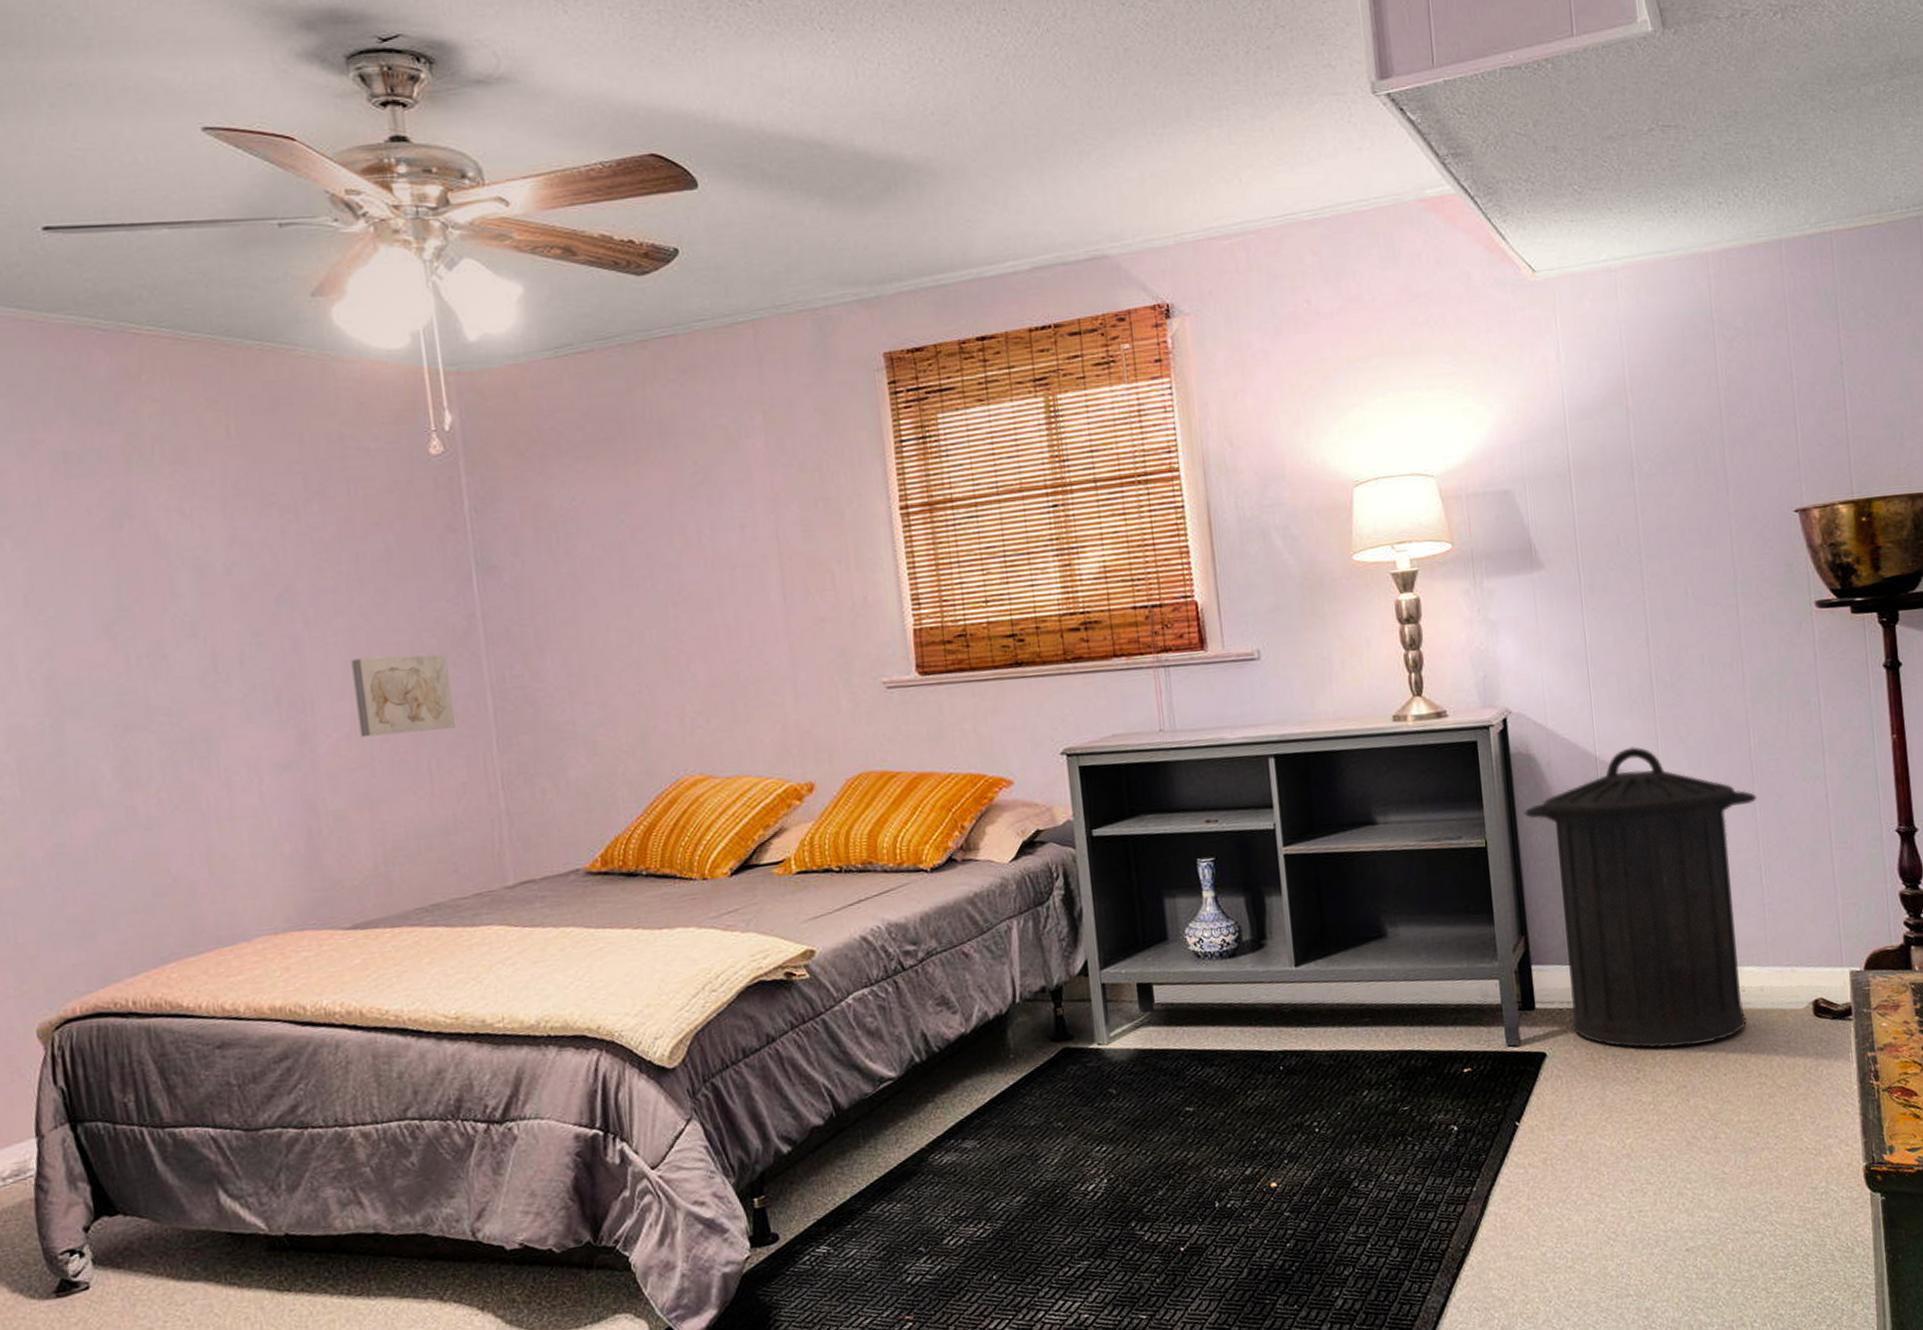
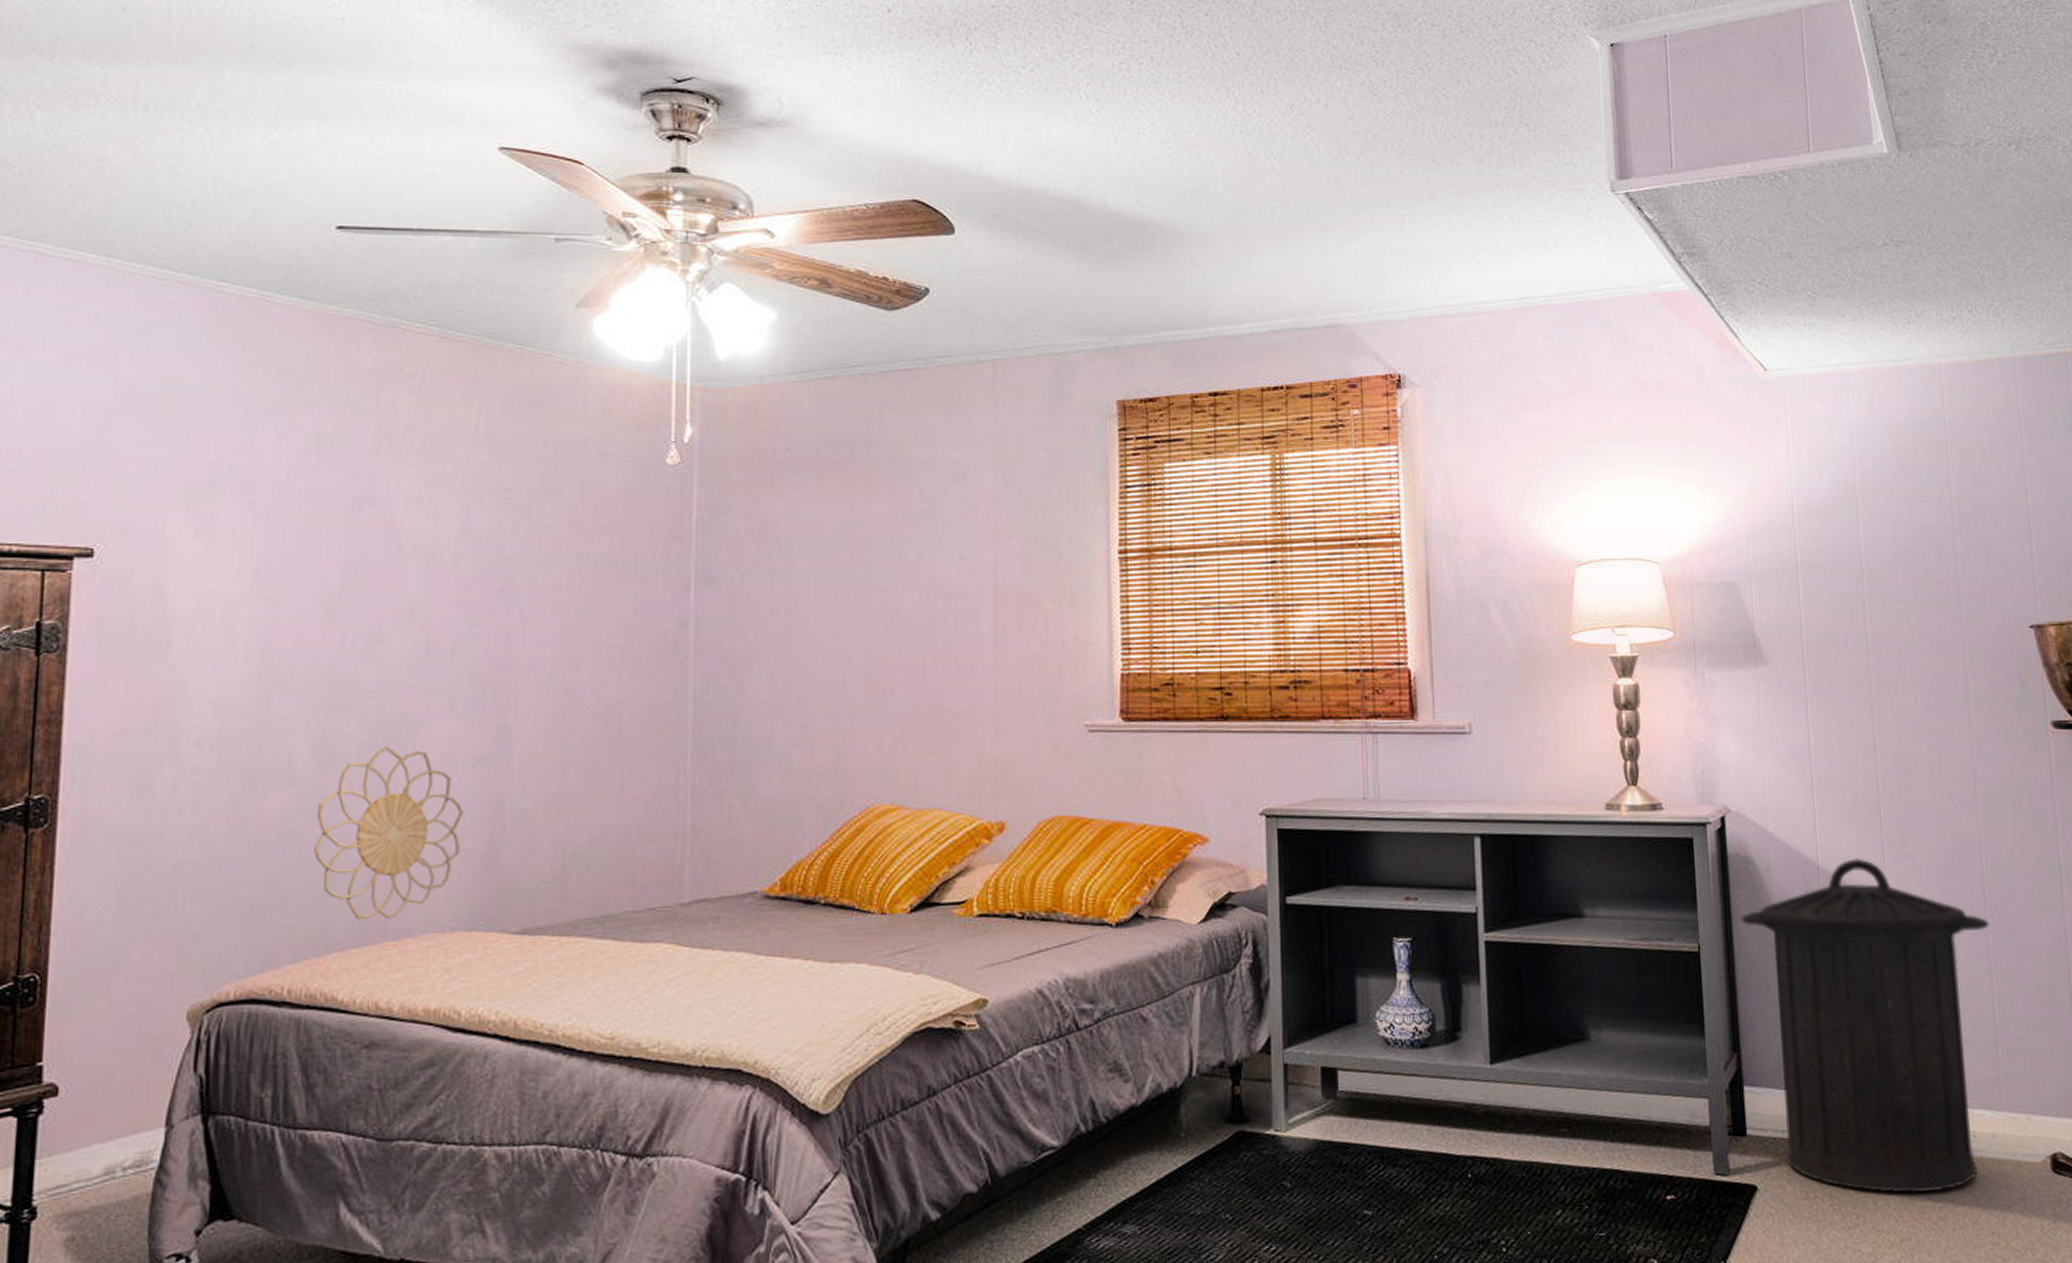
decorative wall piece: none [131,761,281,930] -> present [313,746,464,920]
wall art: present [351,654,455,738] -> none [558,658,654,737]

